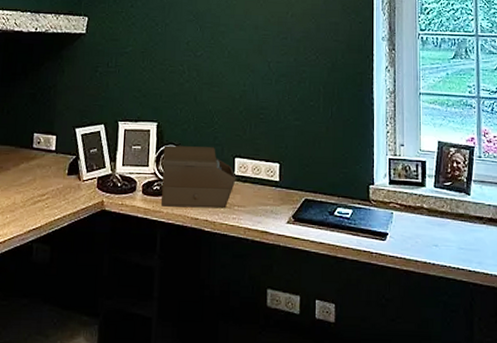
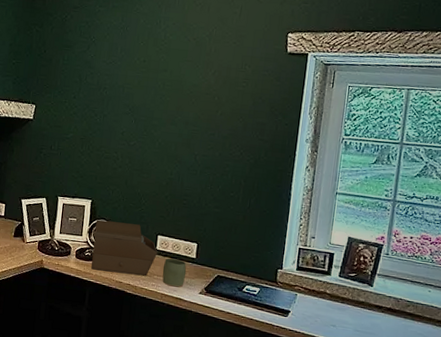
mug: none [243,183,271,218] -> present [162,258,187,287]

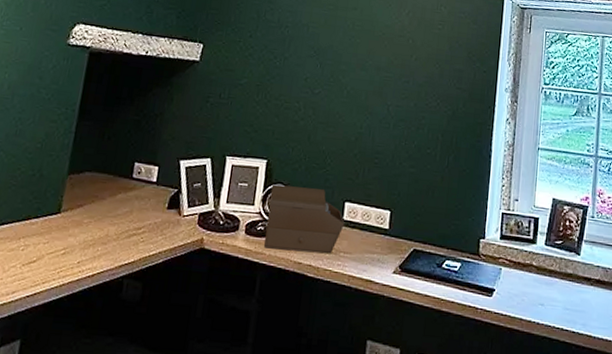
mug: present [162,258,187,287] -> none [350,230,378,266]

